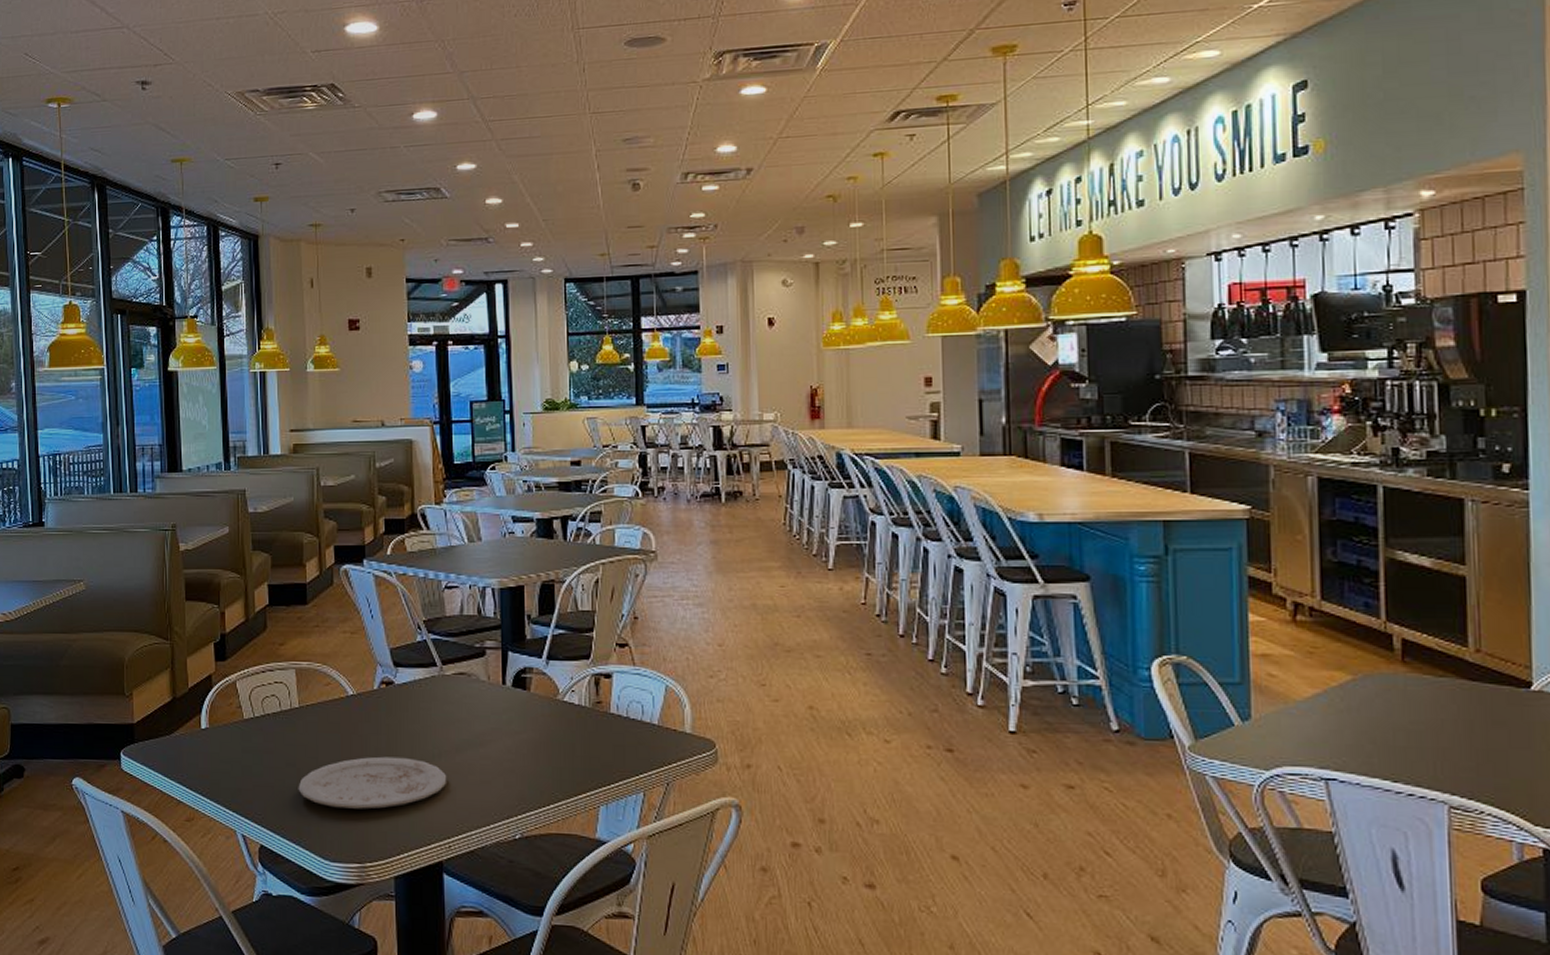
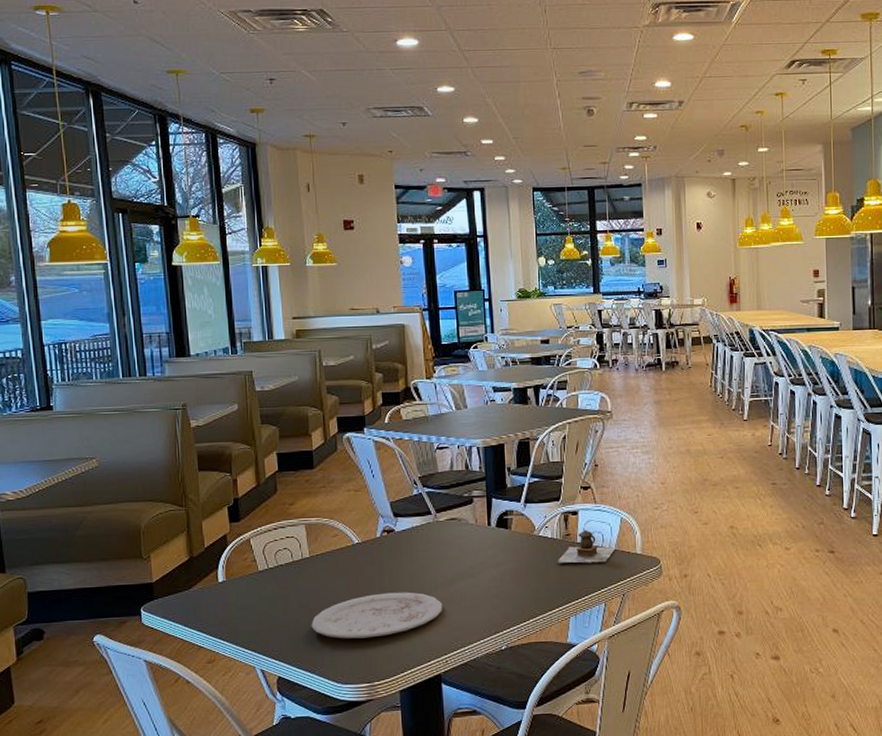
teapot: none [586,698,659,741] -> present [558,530,616,563]

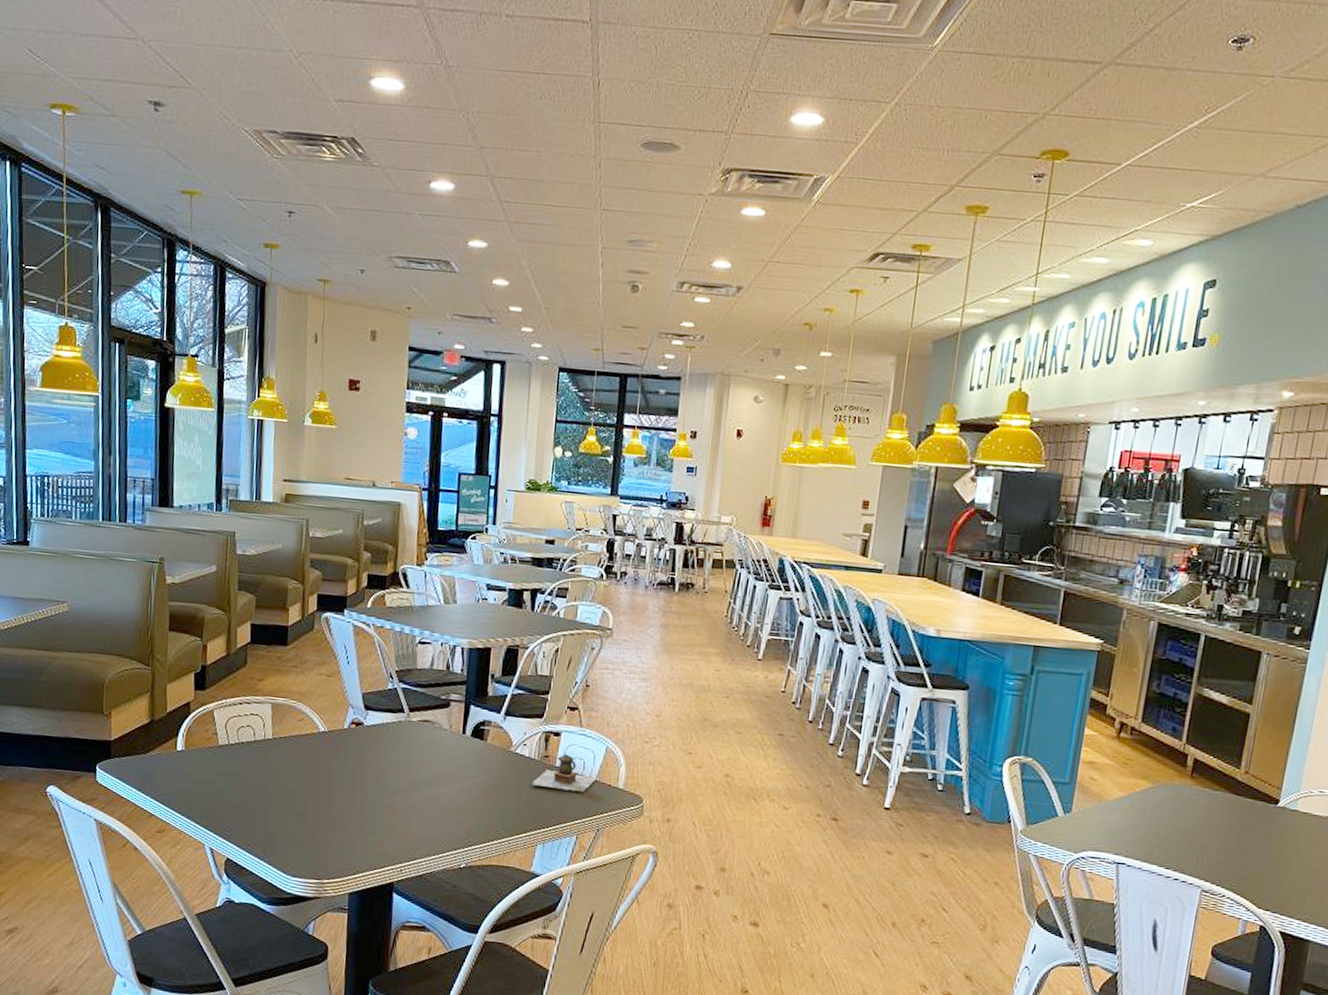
plate: present [311,592,443,639] -> none [266,787,405,834]

